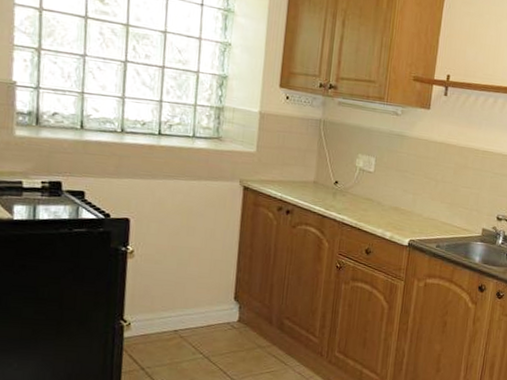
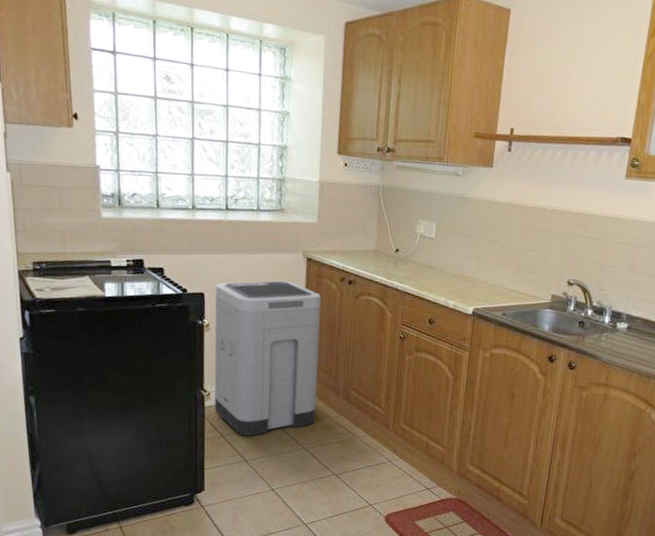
trash can: none [134,207,257,368] -> present [214,280,321,436]

